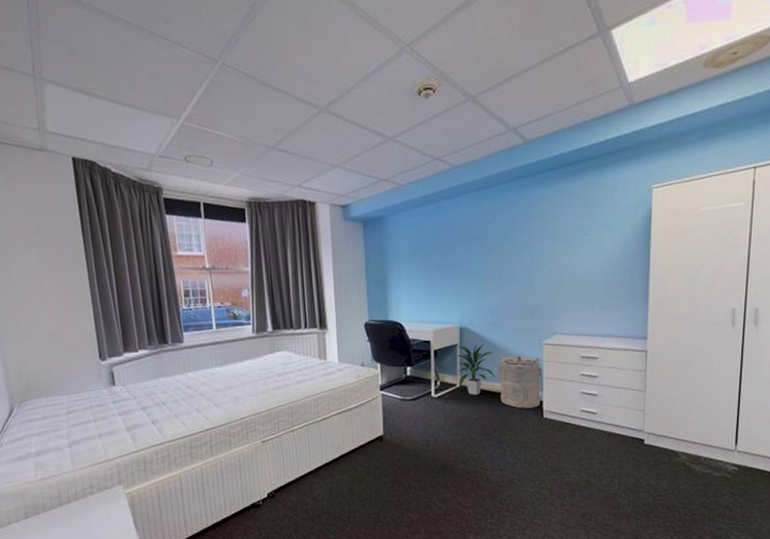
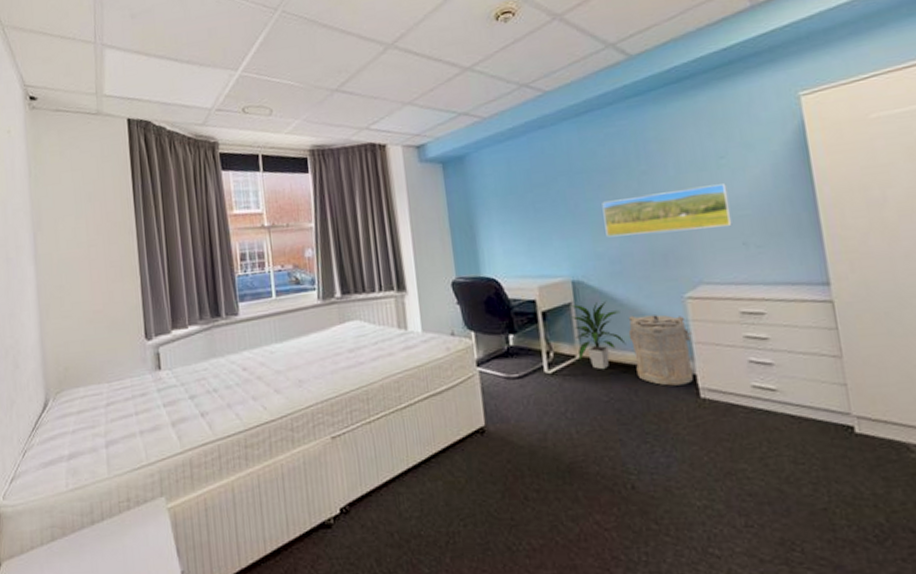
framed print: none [490,256,586,294] -> present [602,183,732,237]

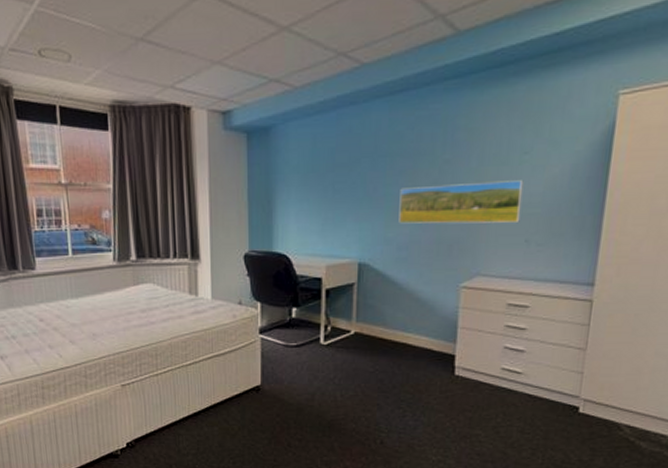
indoor plant: present [568,300,626,370] -> none [351,283,399,345]
laundry hamper: present [628,314,694,386] -> none [402,299,460,363]

